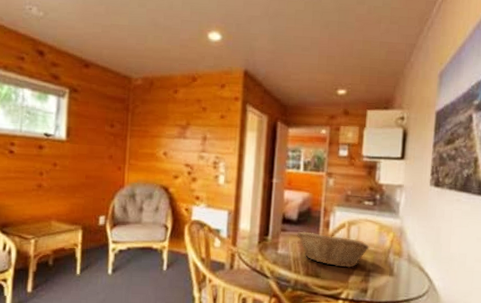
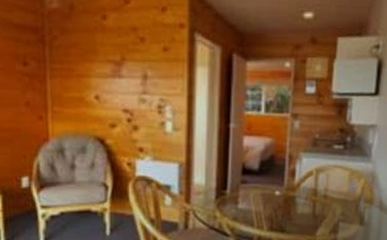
fruit basket: present [297,231,370,268] -> none [259,182,339,219]

